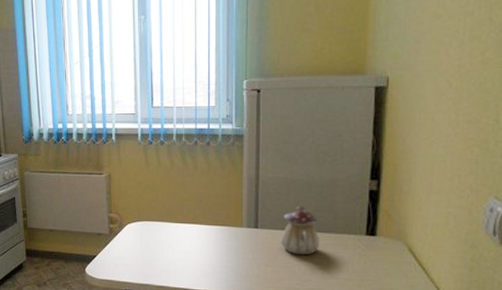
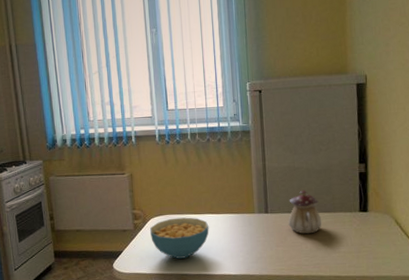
cereal bowl: none [127,225,191,269] -> present [150,217,209,259]

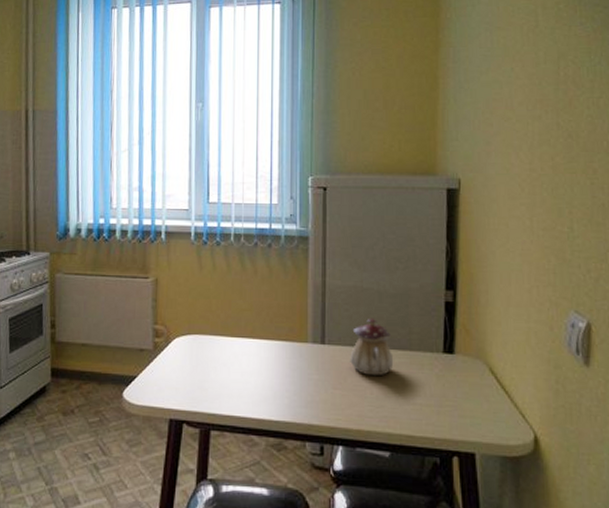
cereal bowl: present [150,217,209,259] -> none [173,339,248,393]

